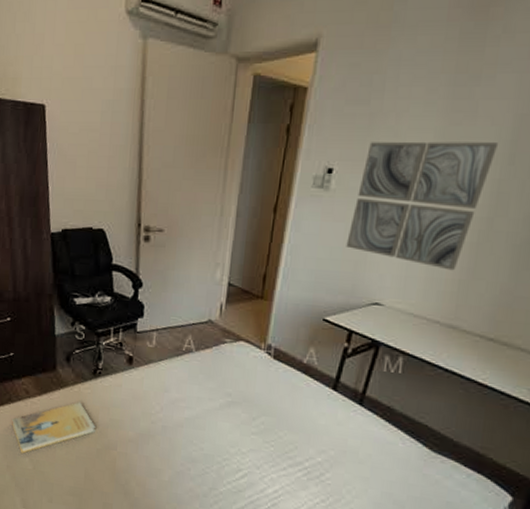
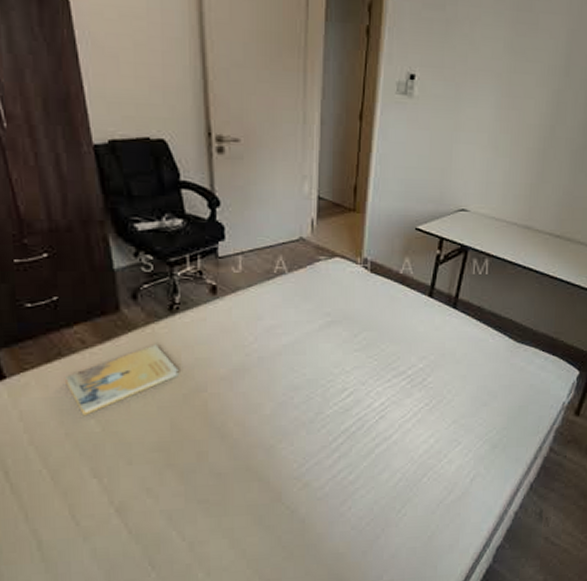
wall art: present [346,141,499,271] -> none [432,49,557,175]

